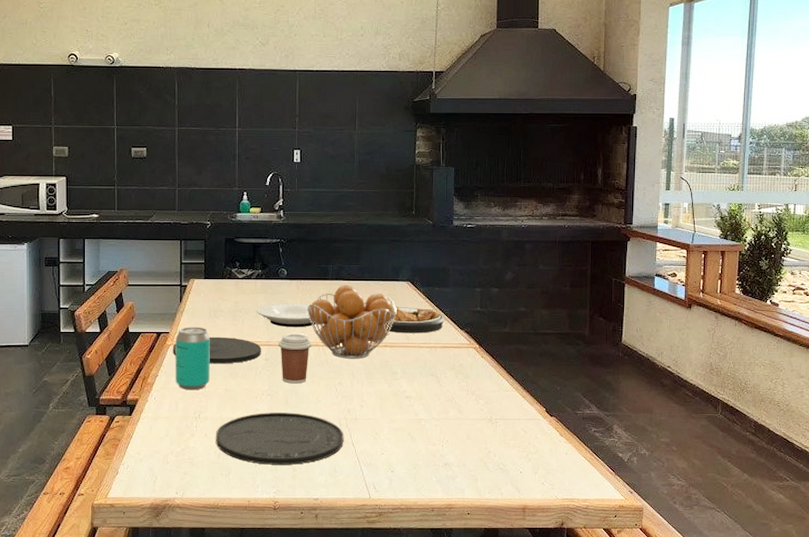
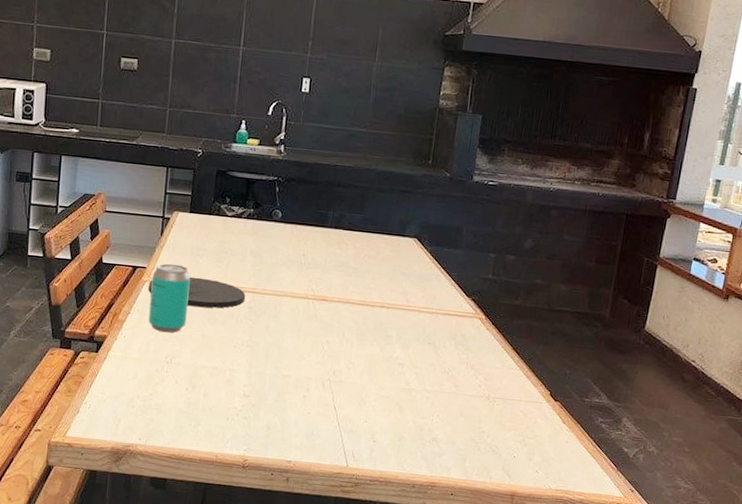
plate: present [215,412,344,465] -> none [186,364,326,423]
plate: present [256,302,316,328] -> none [244,247,308,277]
coffee cup: present [279,333,312,384] -> none [264,282,301,337]
fruit basket: present [307,285,397,359] -> none [300,235,399,317]
plate: present [386,306,445,333] -> none [384,264,451,297]

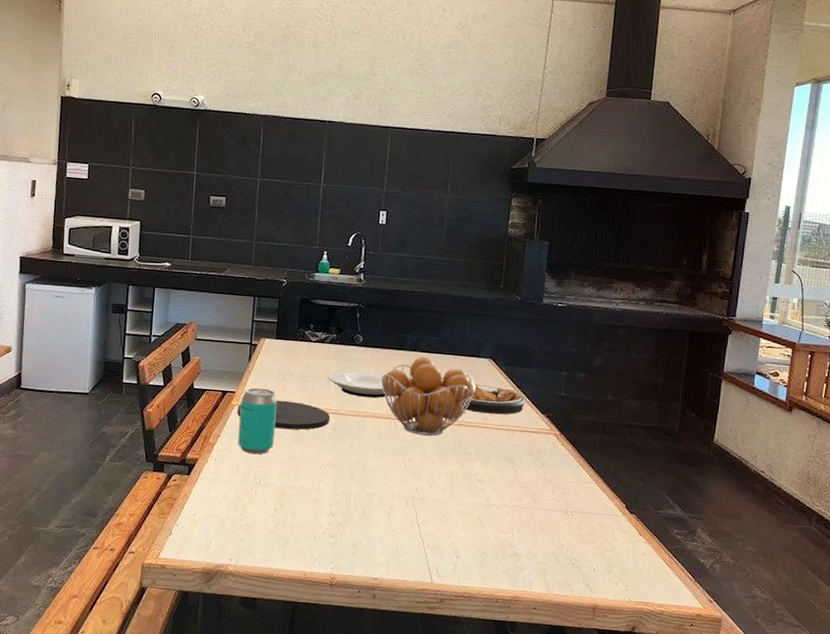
plate: none [244,247,308,277] -> present [328,370,390,398]
fruit basket: none [300,235,399,317] -> present [381,357,476,436]
plate: none [384,264,451,297] -> present [462,383,526,415]

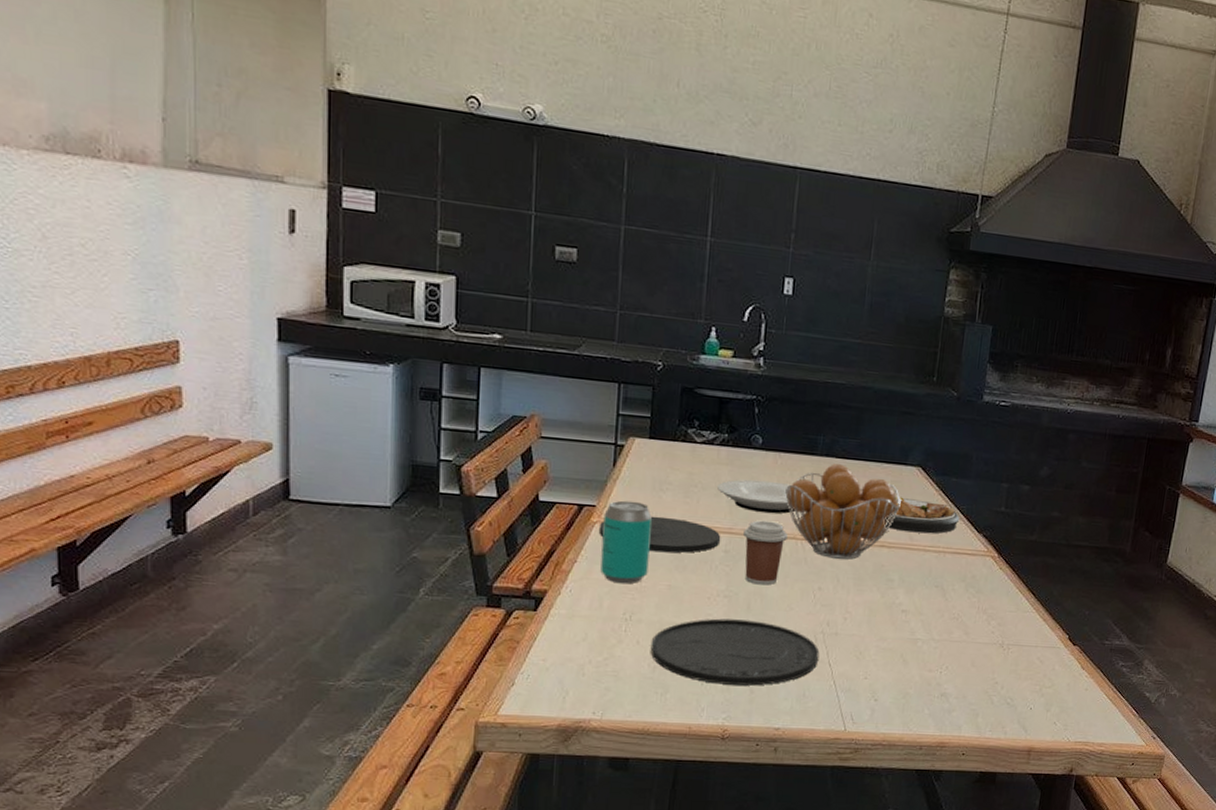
plate: none [274,483,410,541] -> present [650,618,820,686]
coffee cup: none [348,403,383,457] -> present [744,520,788,585]

